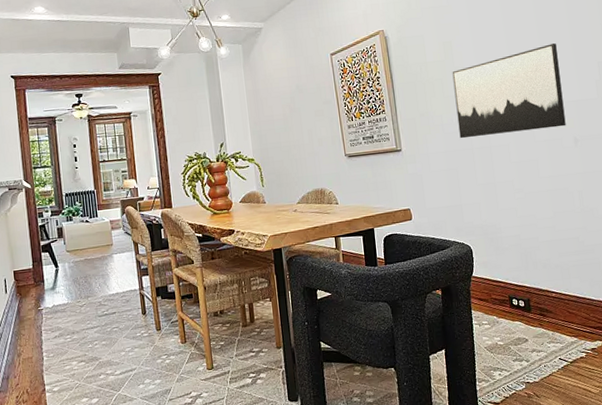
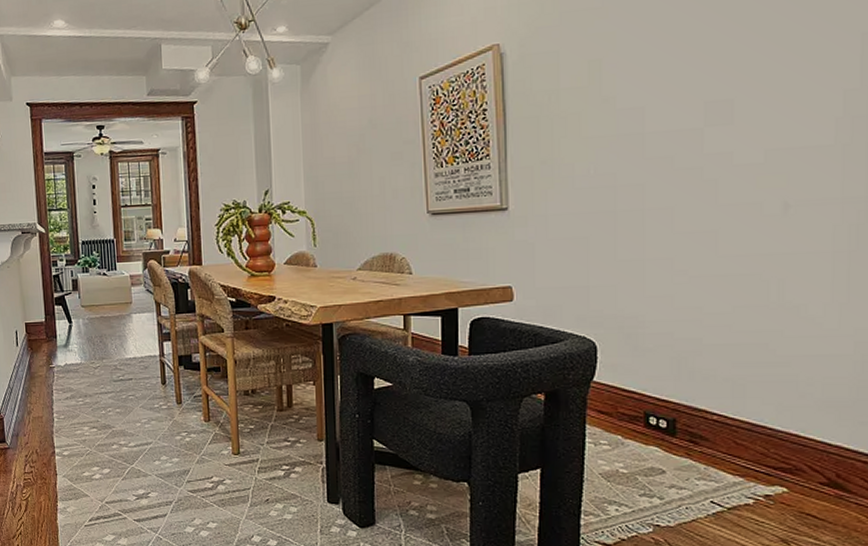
wall art: present [452,43,566,139] -> none [597,61,775,197]

